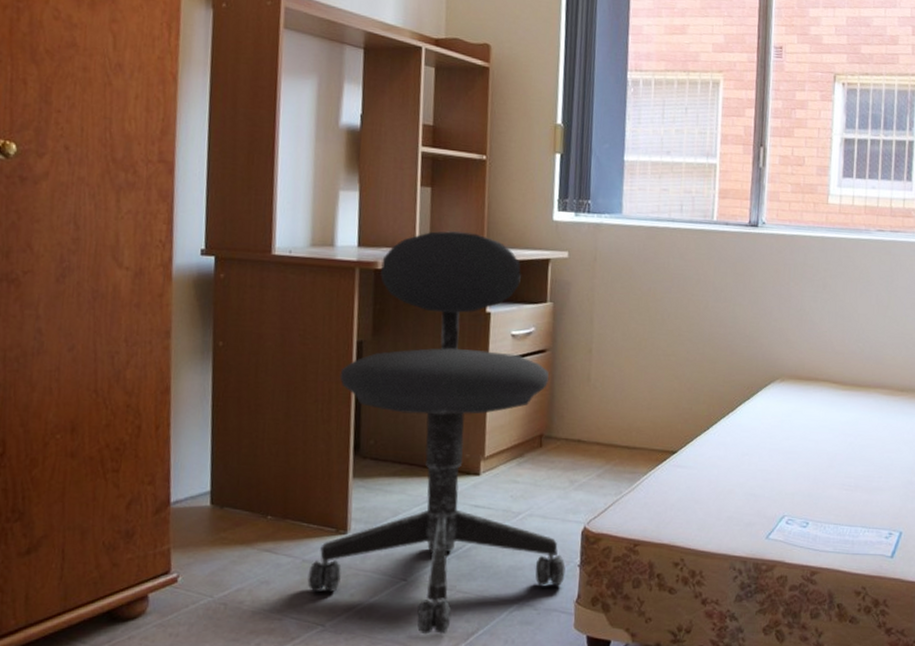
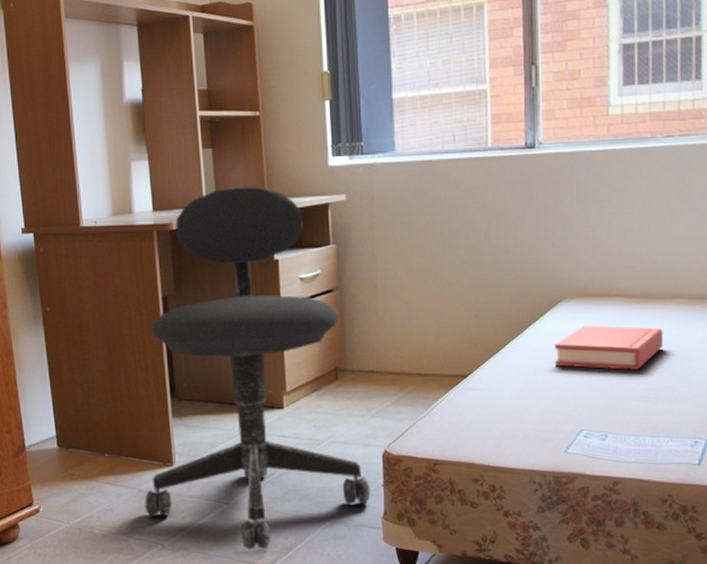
hardback book: none [763,409,866,457] -> present [554,326,663,370]

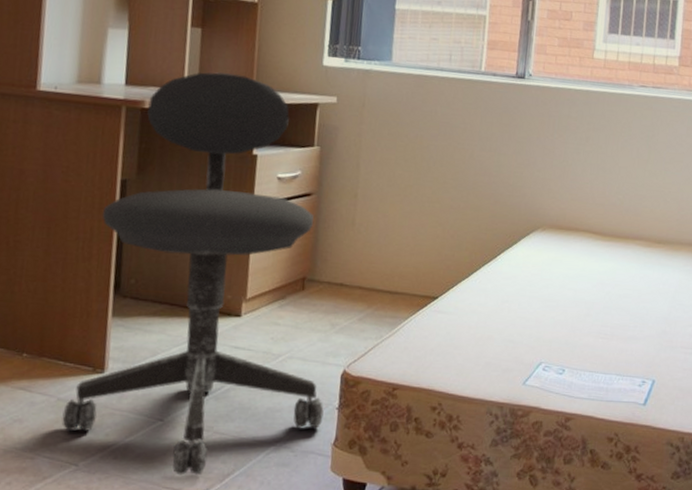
hardback book: present [554,326,663,370] -> none [523,258,623,306]

